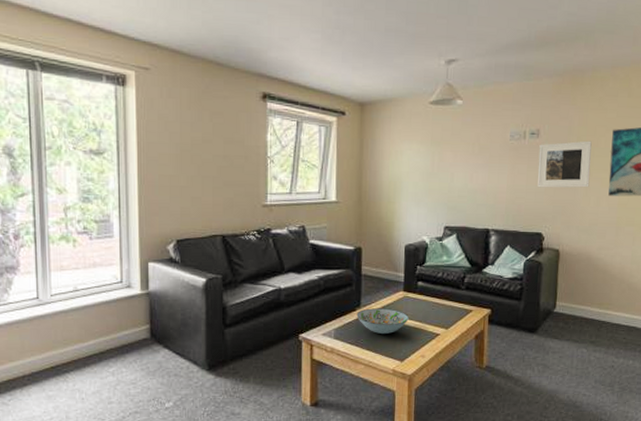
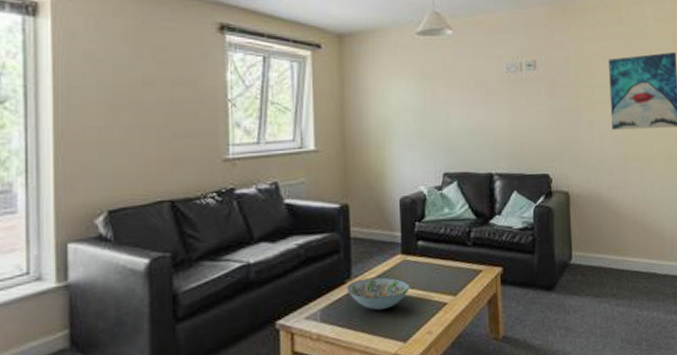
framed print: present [537,140,592,188] -> none [537,71,592,124]

